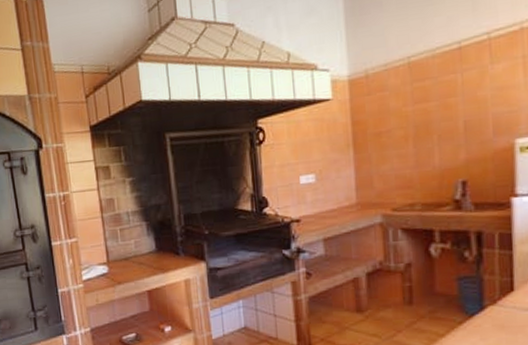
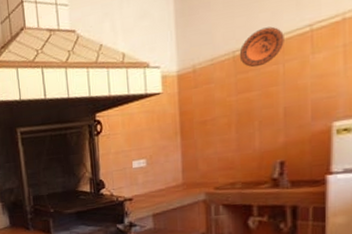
decorative plate: none [414,32,462,76] -> present [239,26,284,68]

